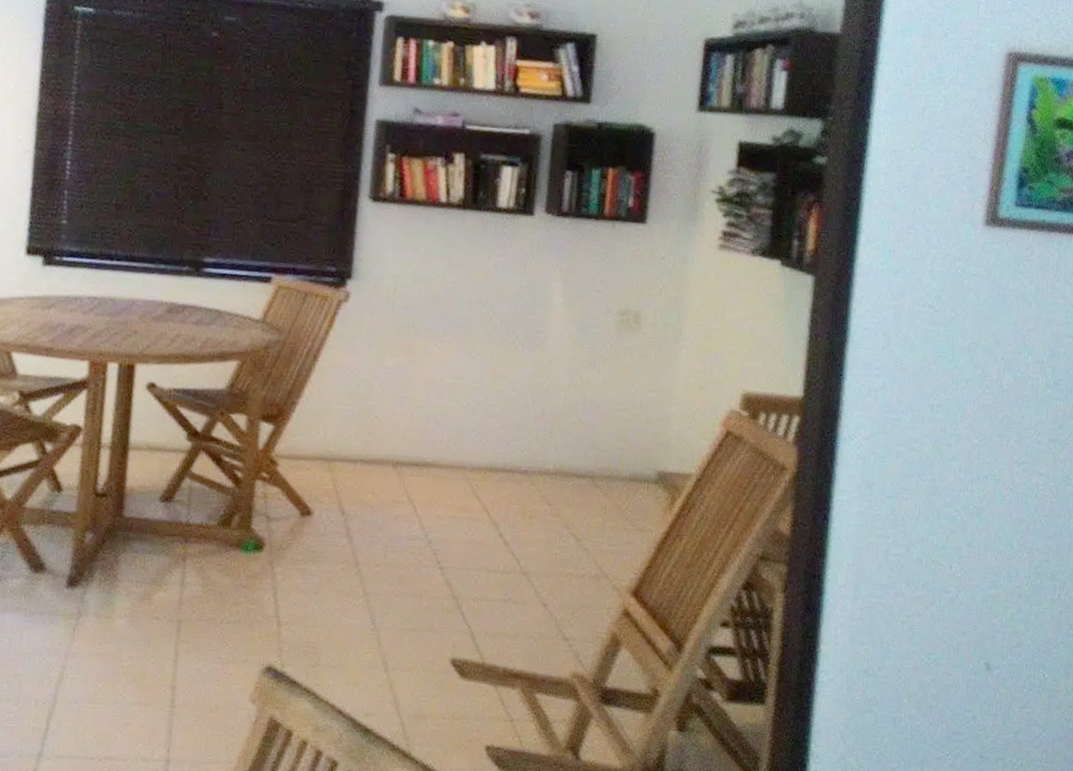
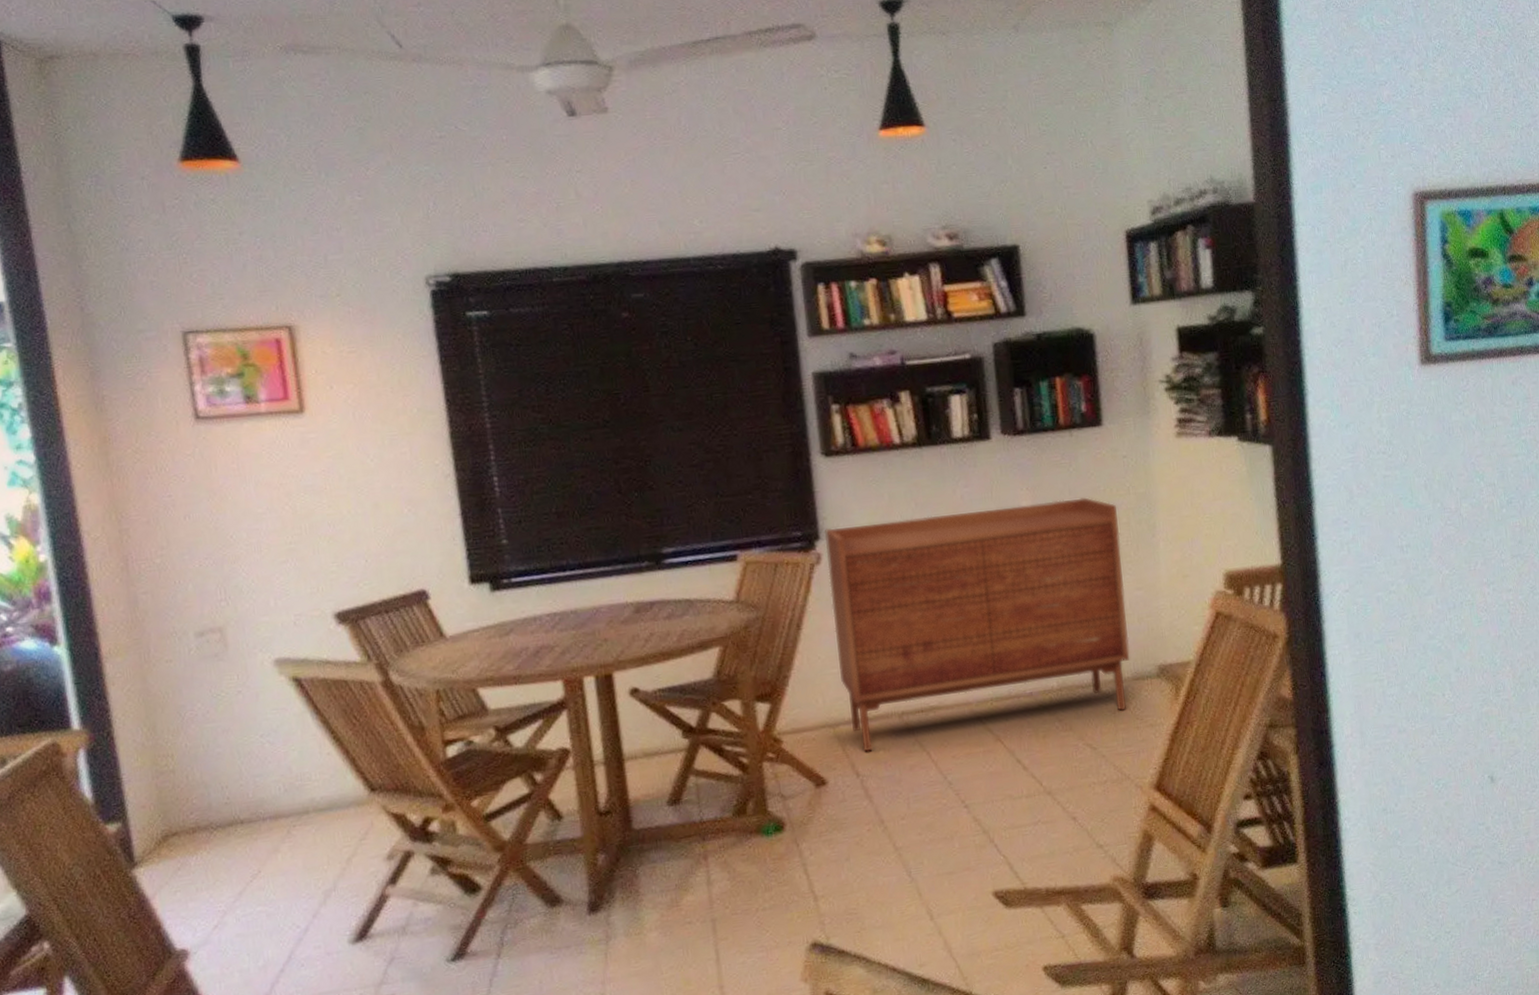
sideboard: none [345,270,646,509] -> present [825,497,1130,752]

